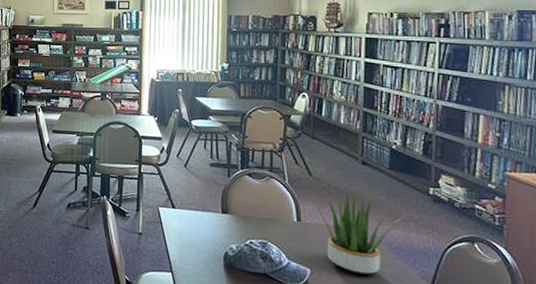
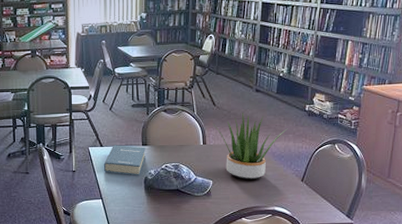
hardback book: none [175,208,226,250] -> present [103,145,145,176]

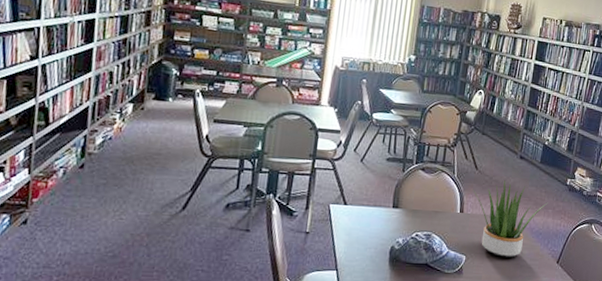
hardback book: present [103,145,145,176] -> none [343,204,396,245]

